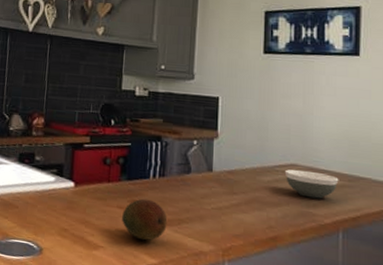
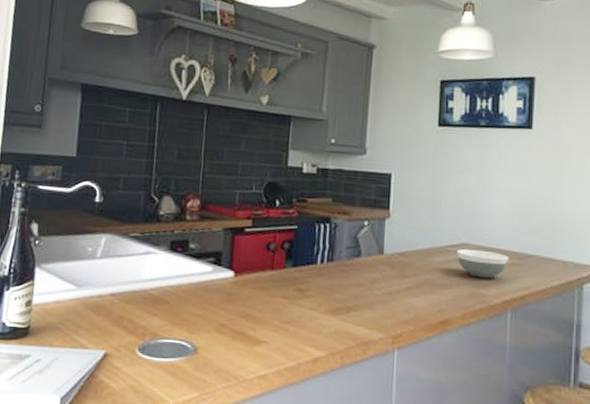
fruit: present [122,198,168,241] -> none [286,286,336,332]

